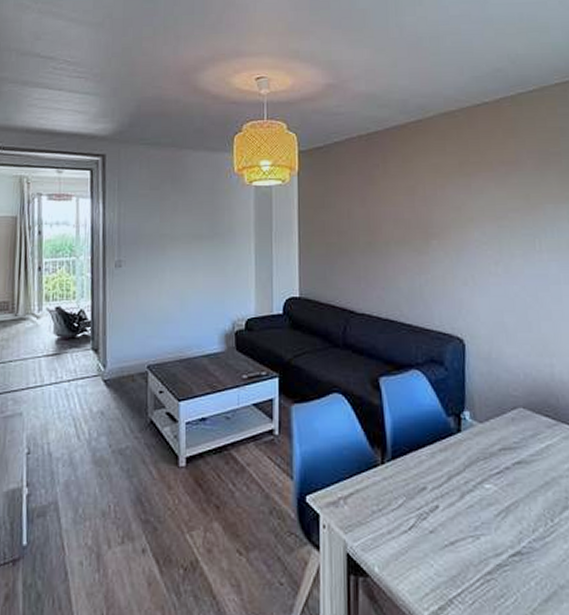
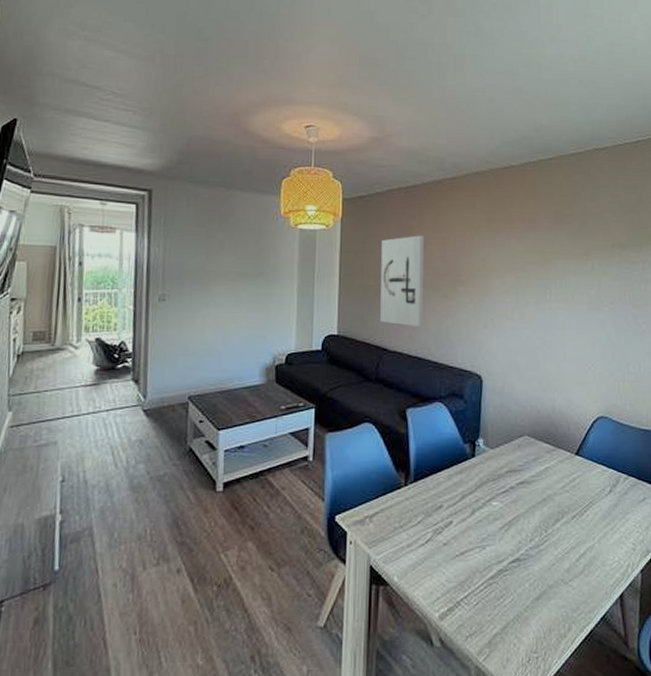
wall art: none [343,185,393,286] -> present [380,235,424,326]

